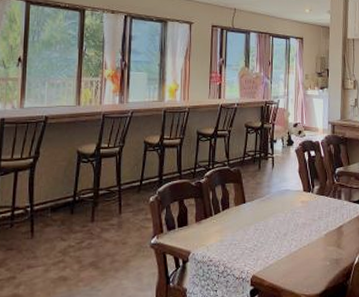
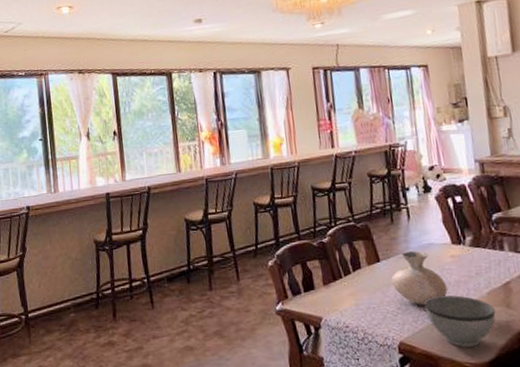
vase: none [252,196,295,244] -> present [391,251,448,306]
bowl: none [276,235,329,281] -> present [424,295,496,347]

